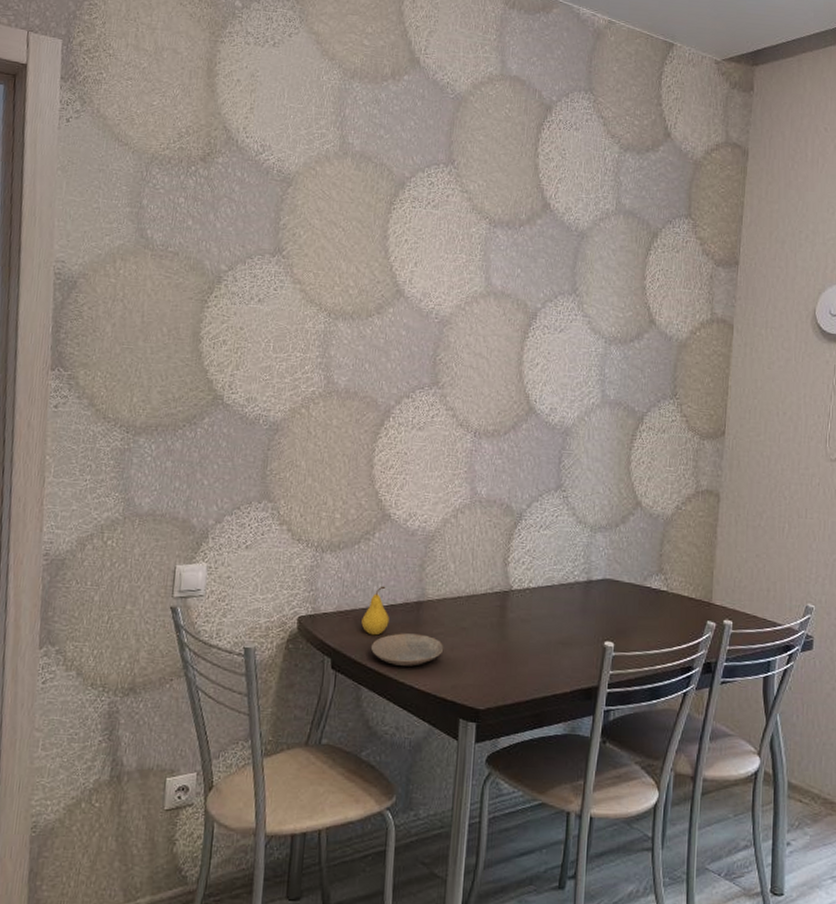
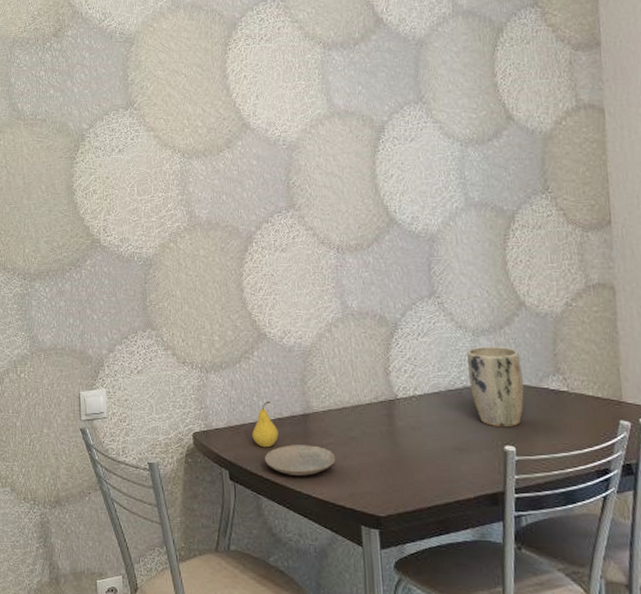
plant pot: none [581,542,630,624] -> present [467,346,524,428]

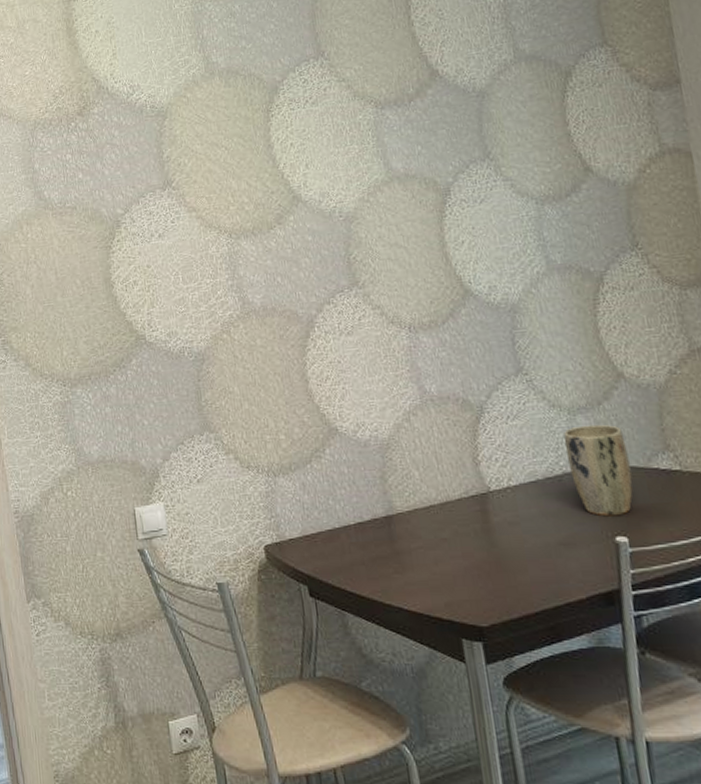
fruit: present [252,401,278,448] -> none [330,503,361,557]
plate: present [264,444,336,476] -> none [346,550,428,587]

